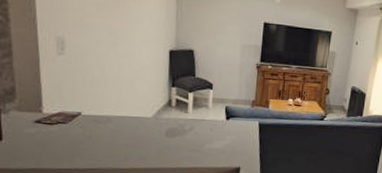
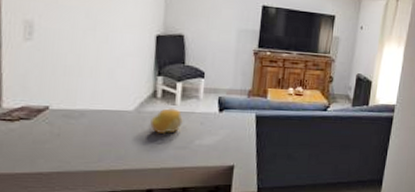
fruit: none [167,116,195,139] -> present [150,108,183,135]

